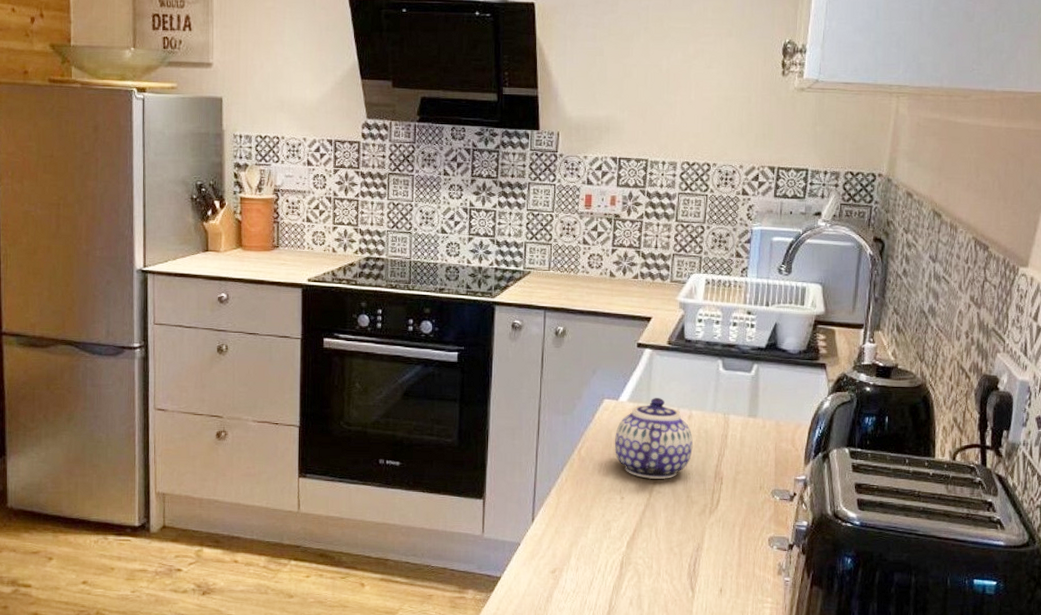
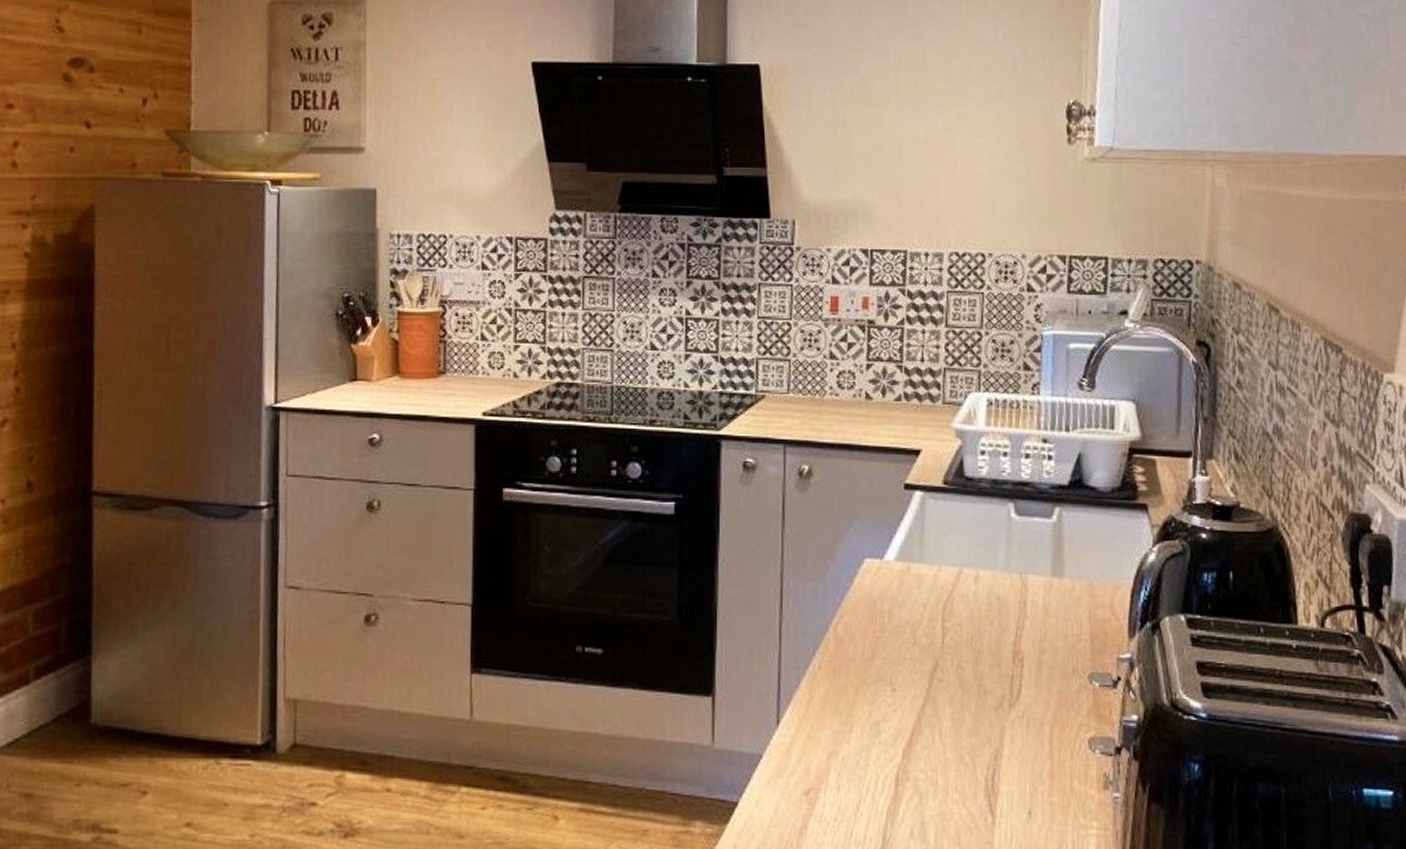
teapot: present [615,398,693,479] -> none [881,555,982,663]

